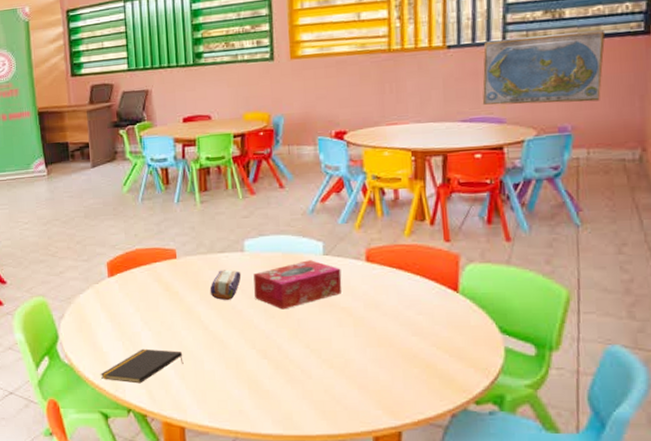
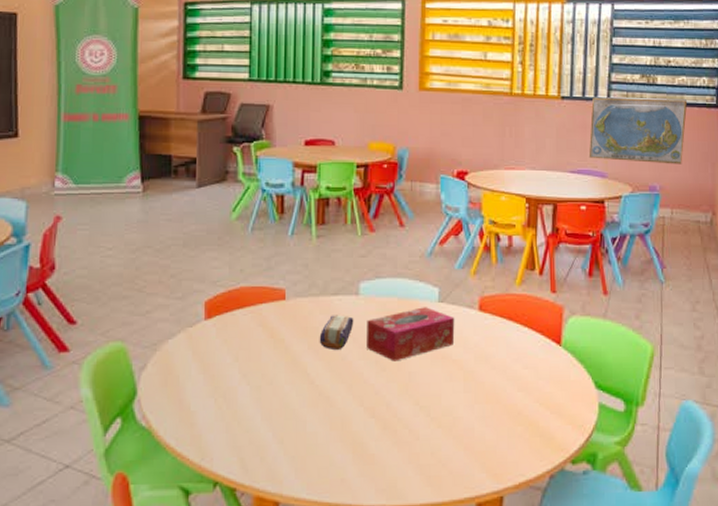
notepad: present [100,348,184,384] -> none [184,407,284,450]

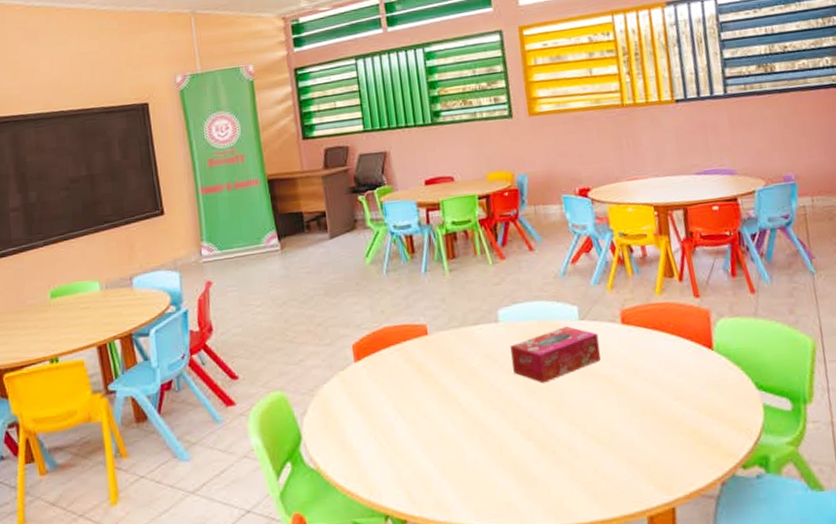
pencil case: present [319,315,354,349] -> none [465,343,498,378]
world map: present [588,97,688,165] -> none [708,84,816,157]

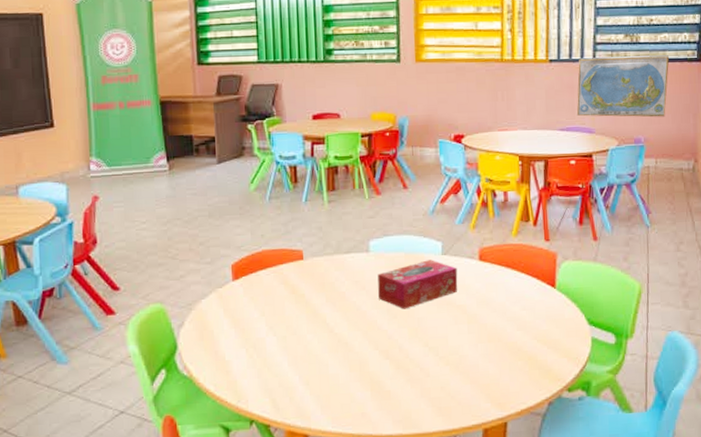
world map: none [708,84,816,157] -> present [576,56,670,118]

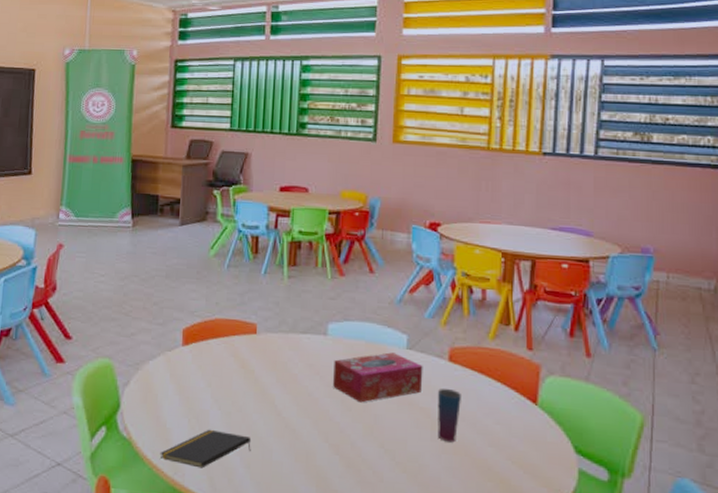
notepad: none [221,355,308,393] -> present [160,429,252,469]
cup: none [472,284,492,332] -> present [437,388,461,443]
world map: present [576,56,670,118] -> none [572,154,689,227]

